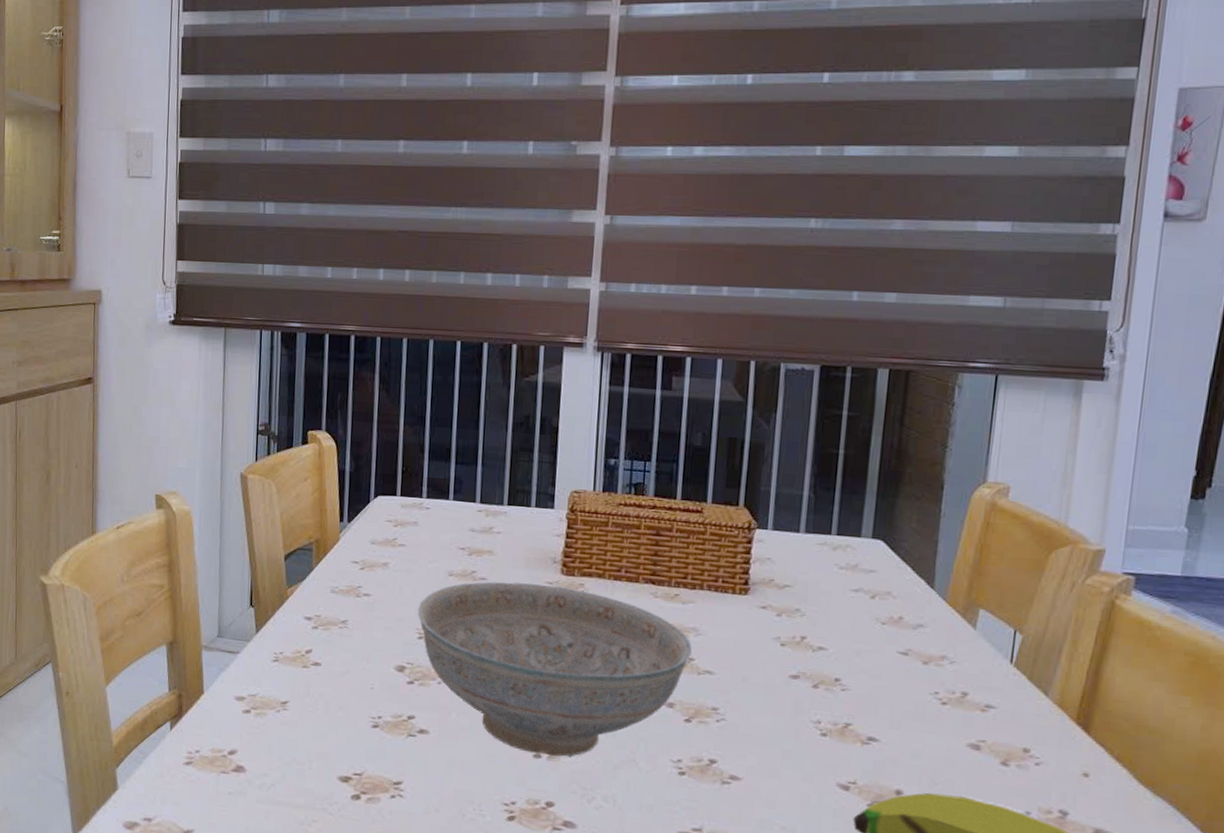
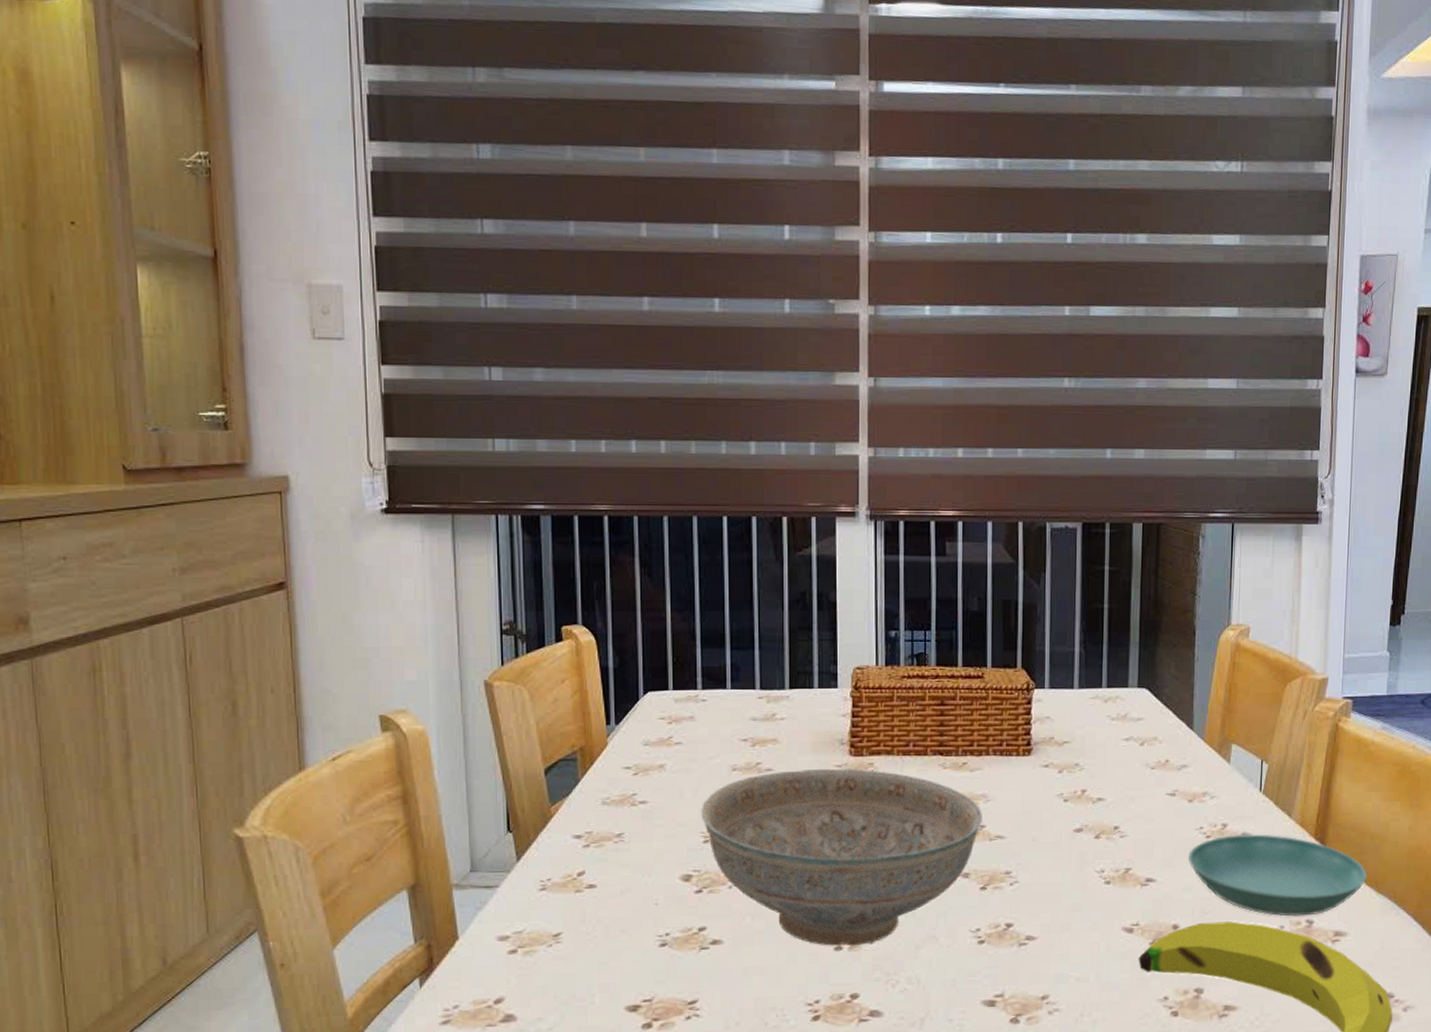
saucer: none [918,705,1142,807] -> present [1188,834,1367,917]

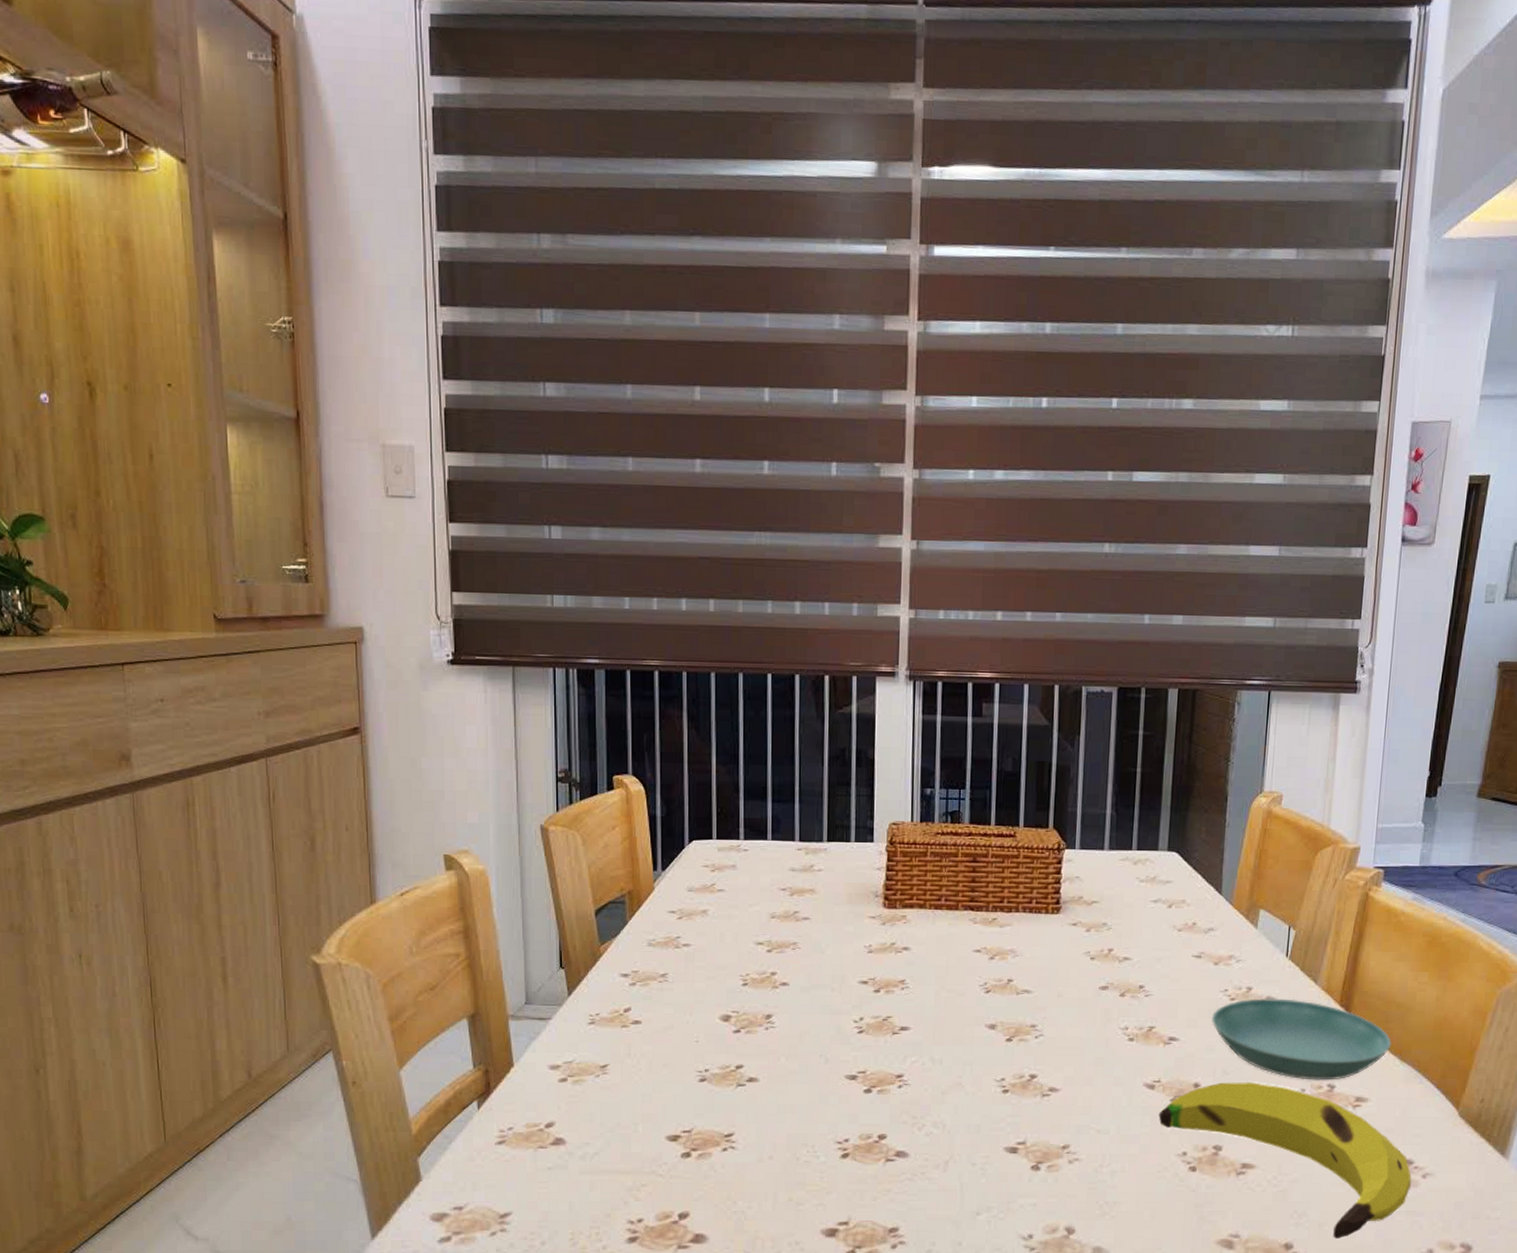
decorative bowl: present [701,768,982,947] -> none [740,919,1010,1090]

